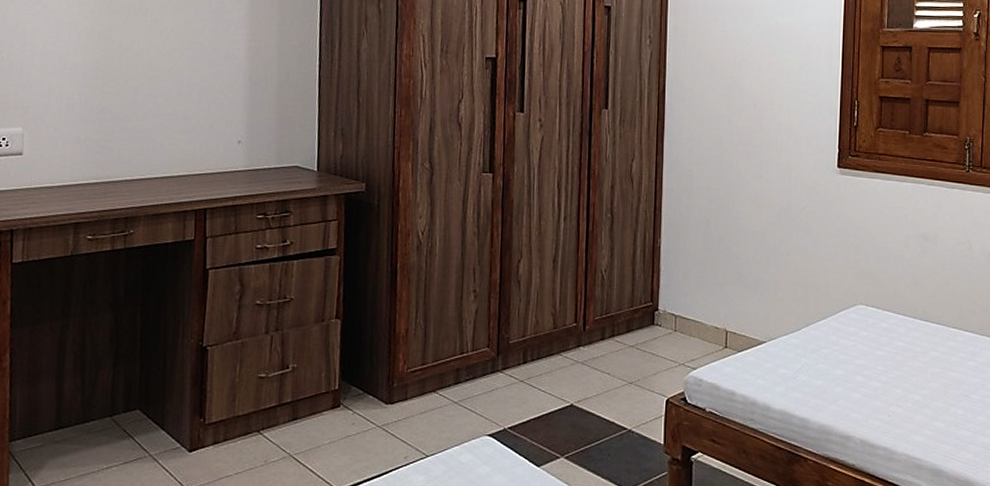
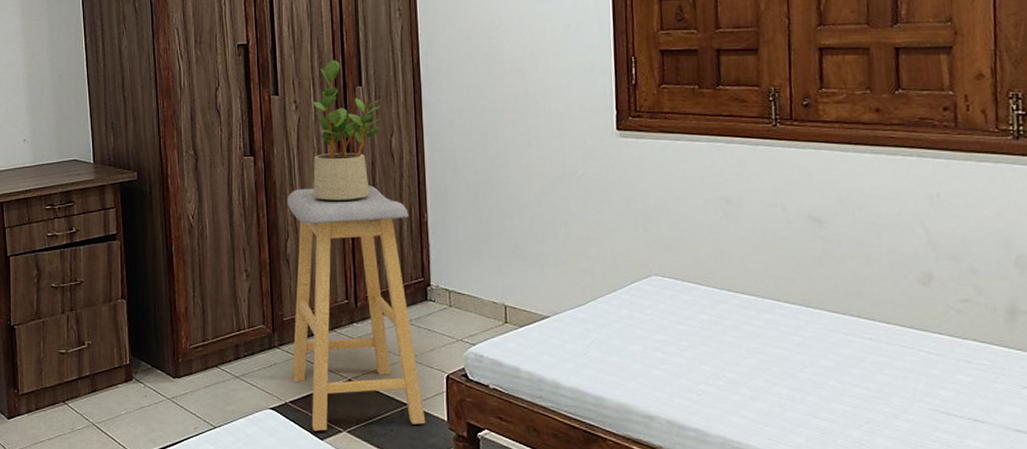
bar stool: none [513,208,643,458] -> present [286,185,426,432]
potted plant: none [551,81,626,223] -> present [313,60,382,201]

